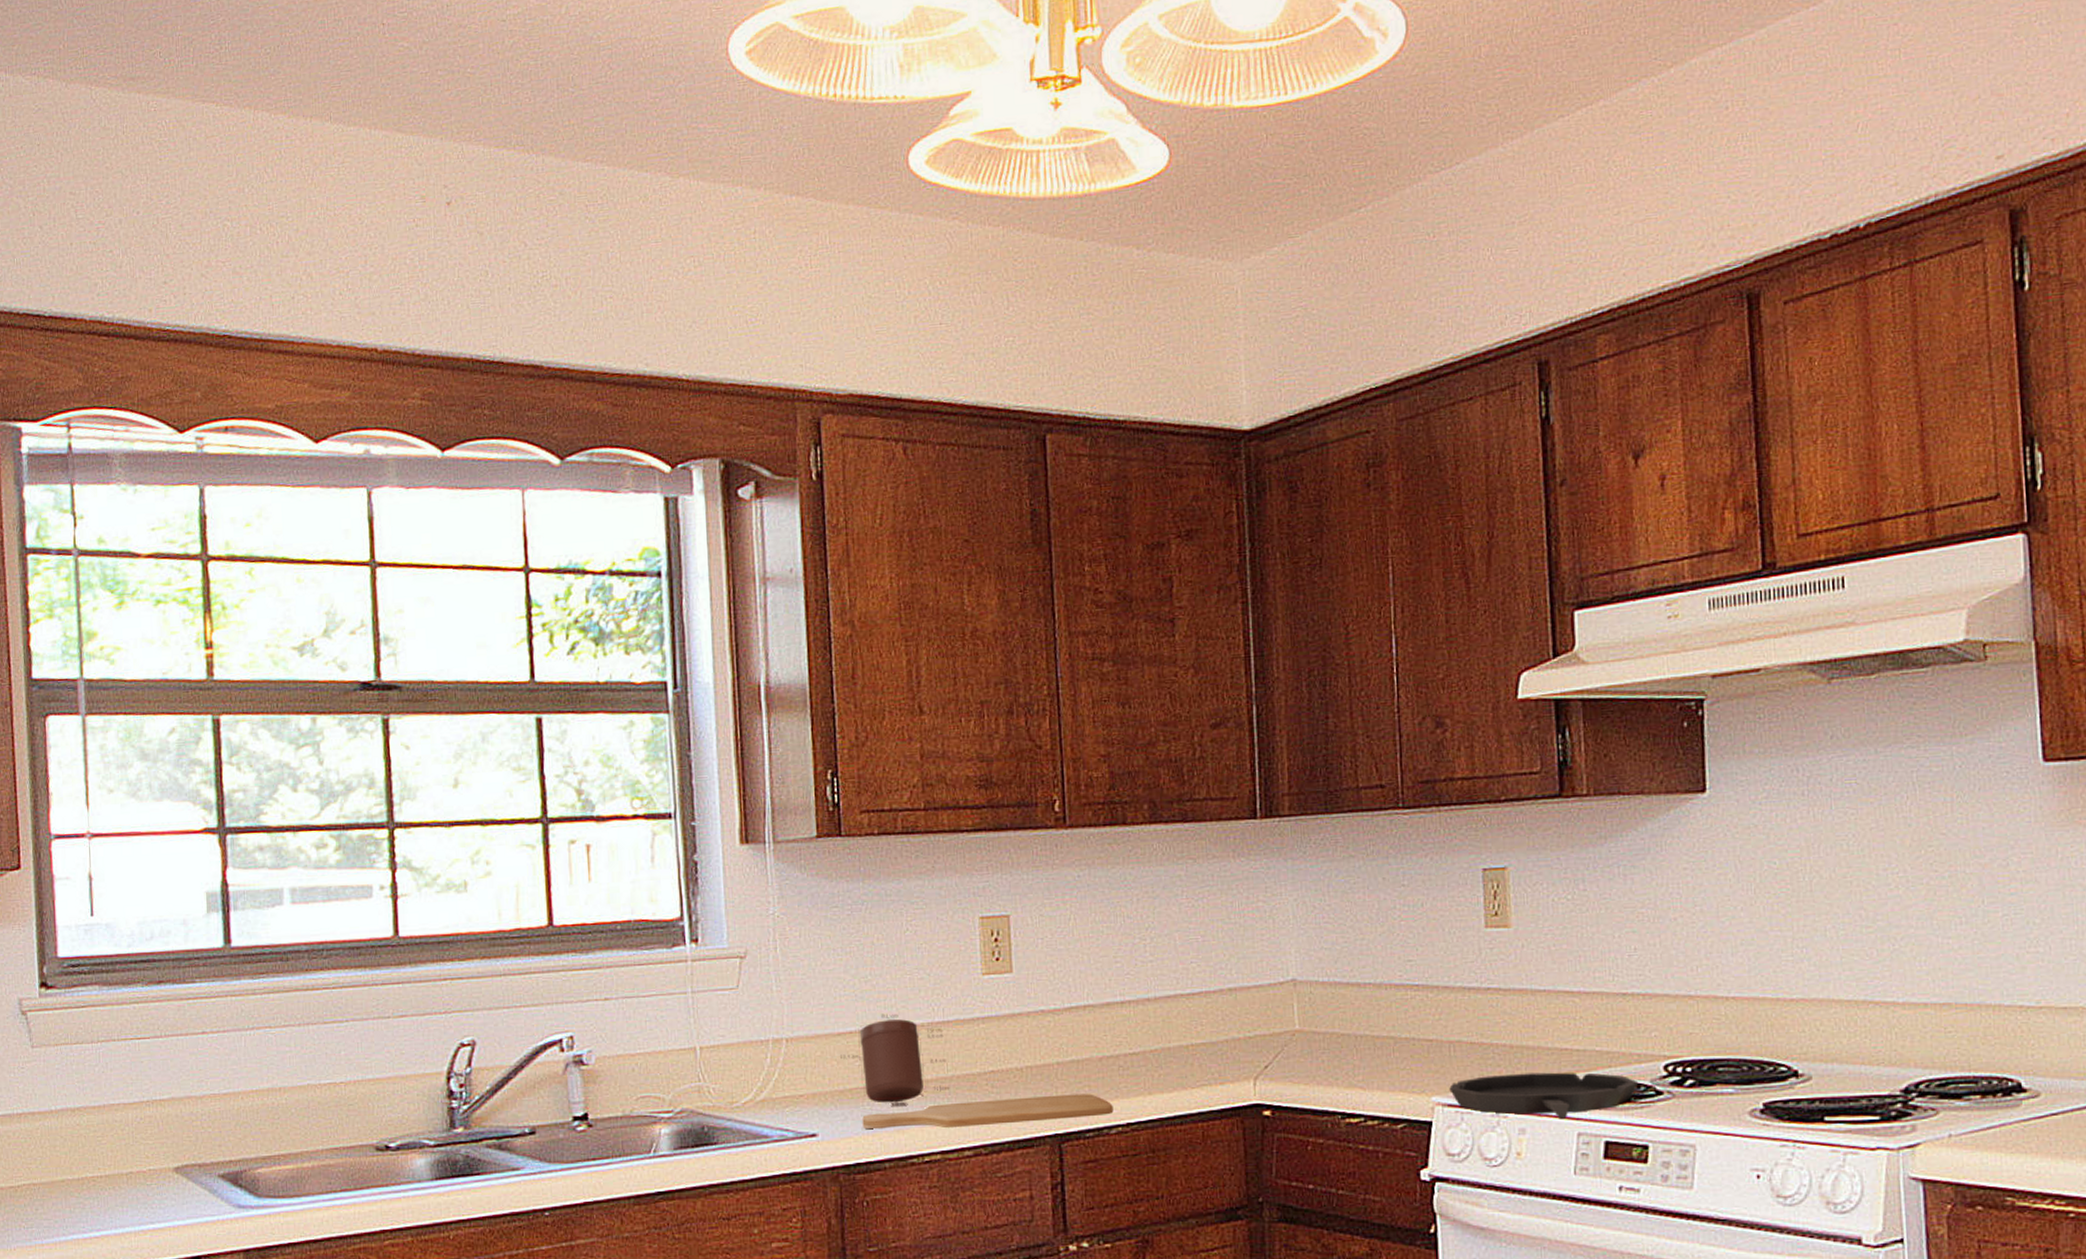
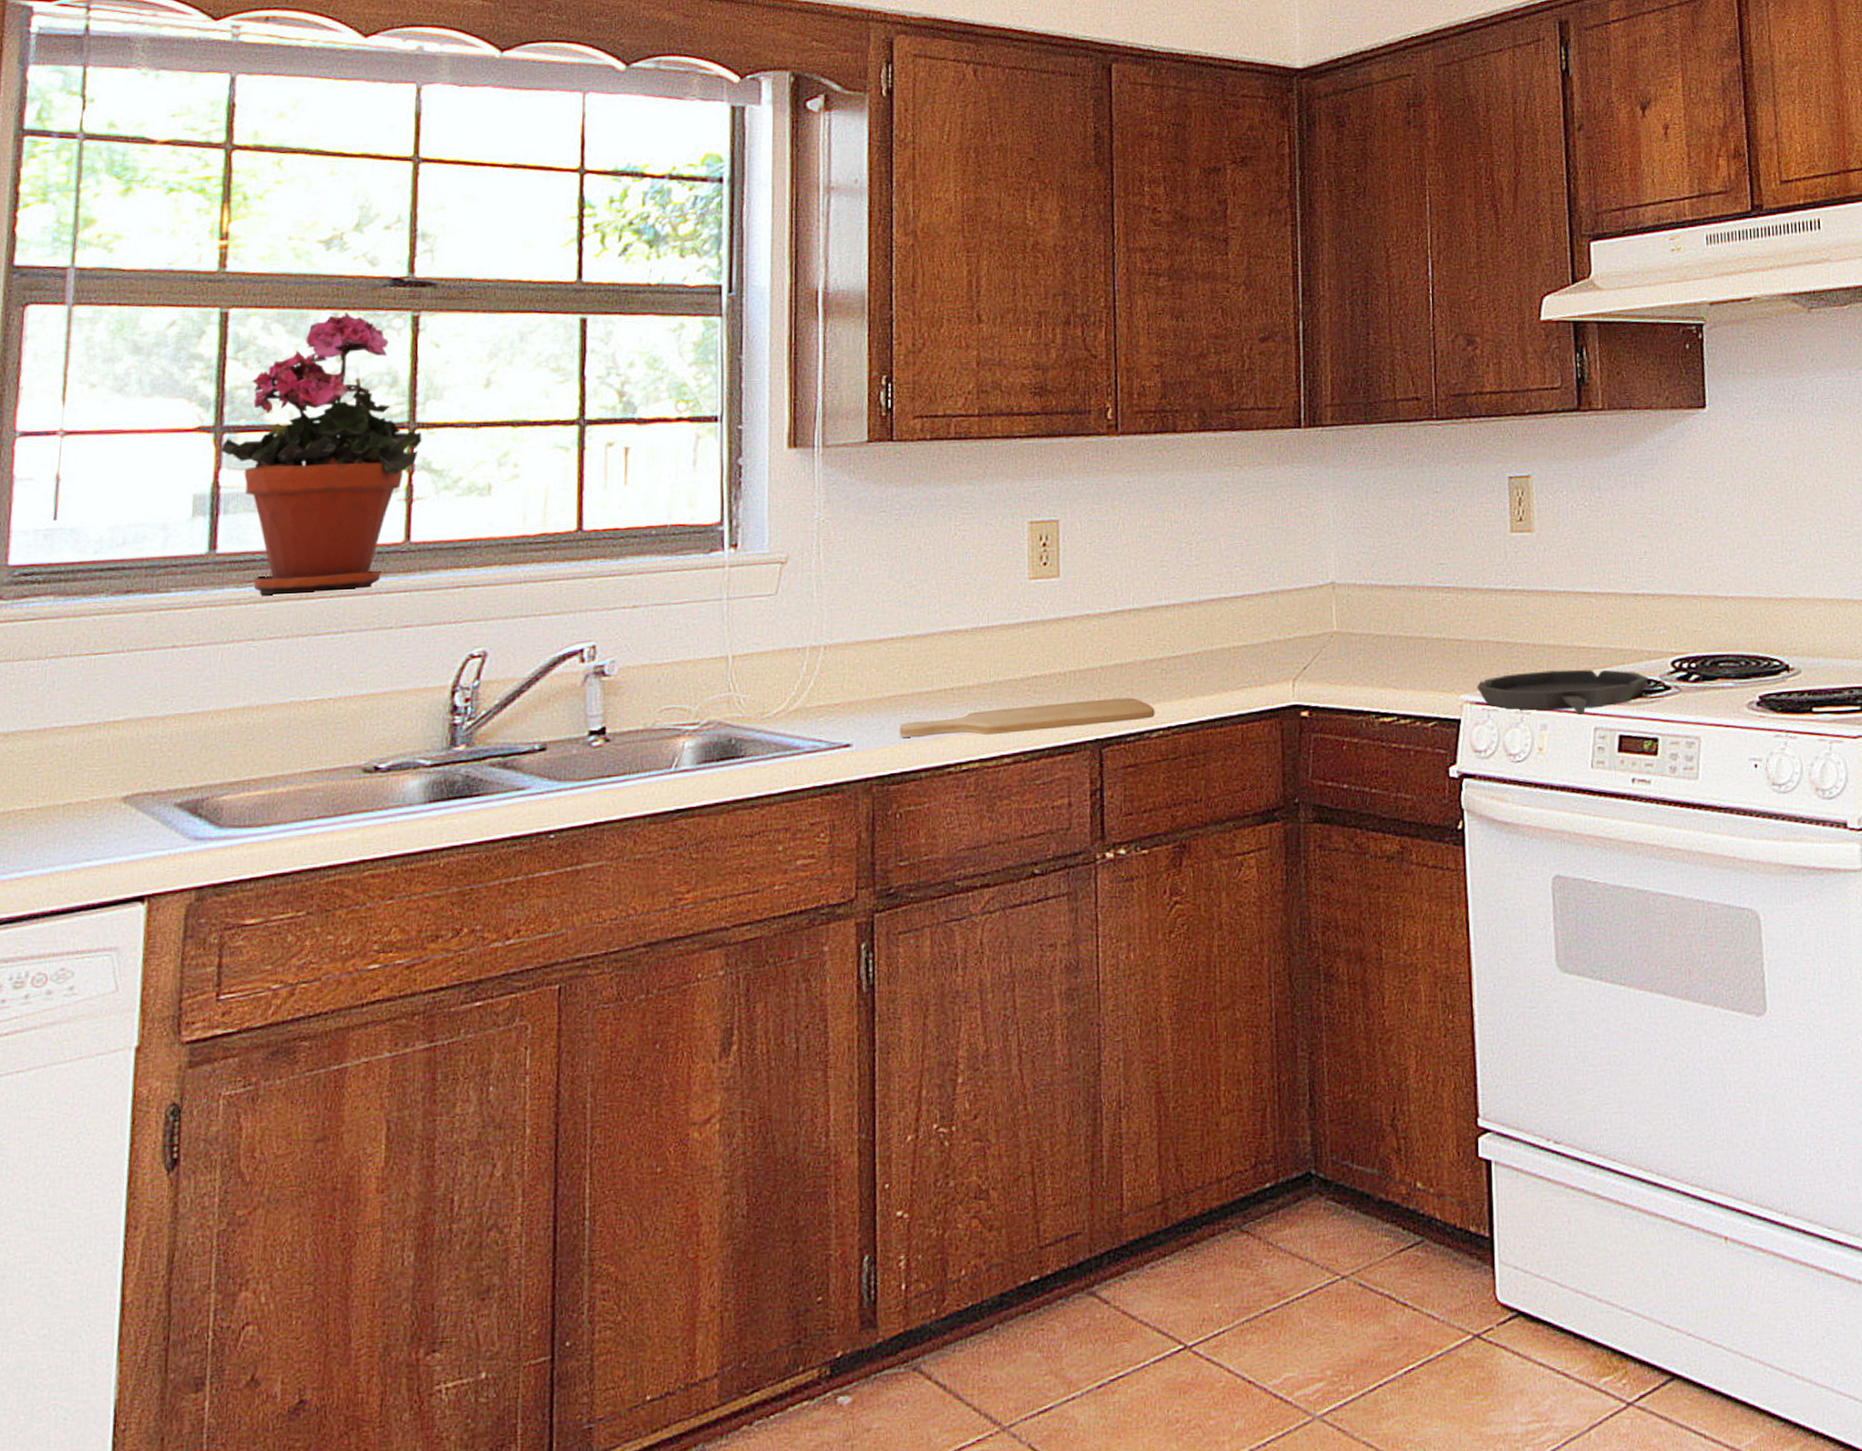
potted plant: none [225,716,401,986] -> present [220,312,422,595]
canister: present [840,1013,949,1106] -> none [880,619,991,713]

